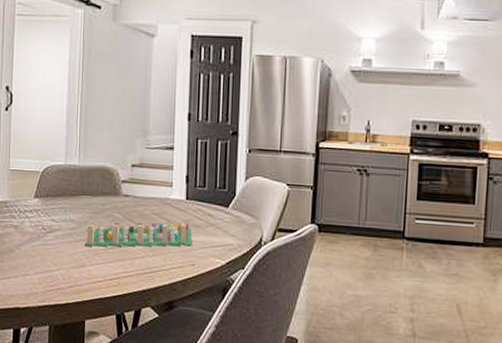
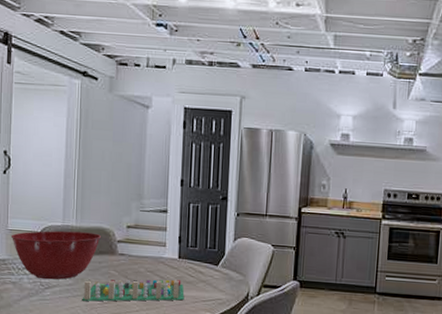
mixing bowl: none [12,170,104,224] -> present [10,230,101,280]

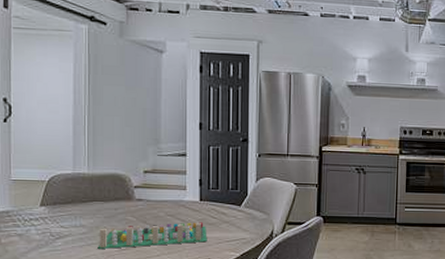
mixing bowl: present [10,230,101,280] -> none [14,178,116,230]

